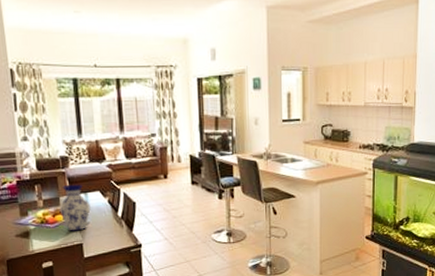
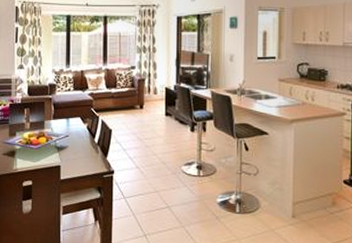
vase: present [59,184,91,231] -> none [43,109,71,154]

